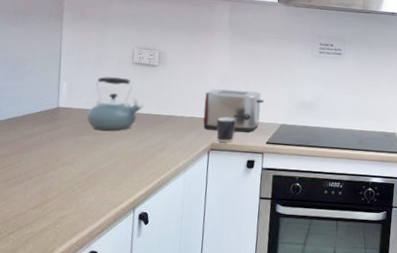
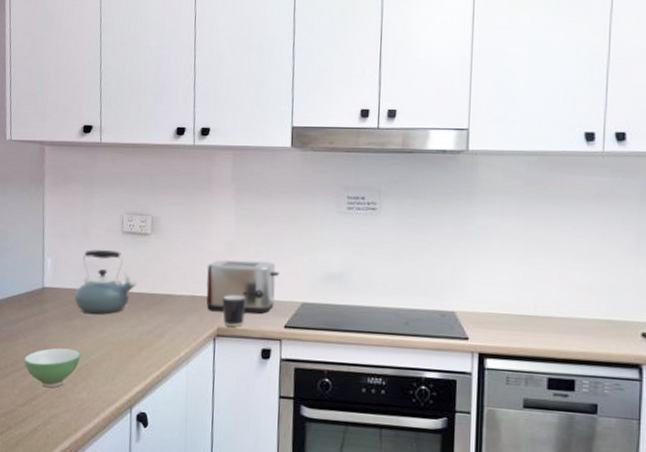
bowl: none [36,158,91,193] -> present [23,347,81,388]

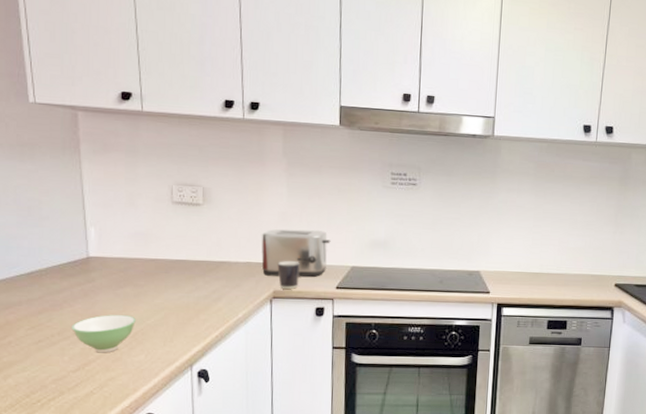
kettle: present [75,249,137,314] -> none [125,218,191,281]

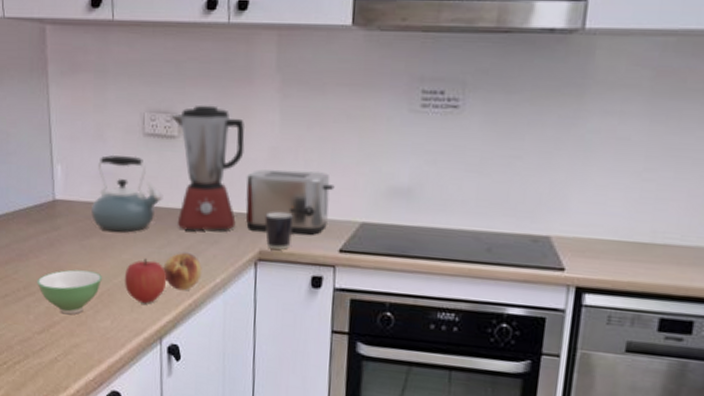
kettle: none [125,218,191,281] -> present [91,154,163,232]
fruit: none [156,302,196,339] -> present [124,258,167,304]
fruit: none [192,295,226,326] -> present [163,252,202,291]
blender: none [195,180,259,278] -> present [170,105,245,231]

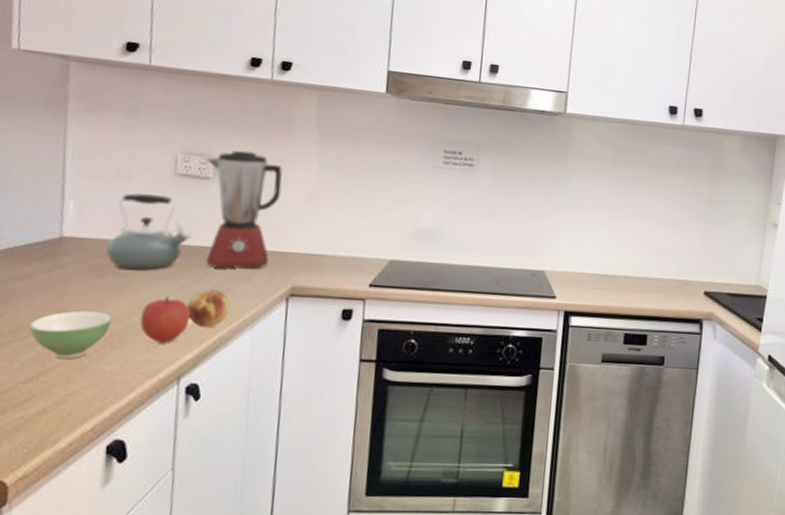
toaster: present [245,169,335,235] -> none [279,211,367,271]
mug: present [265,212,293,250] -> none [298,250,326,286]

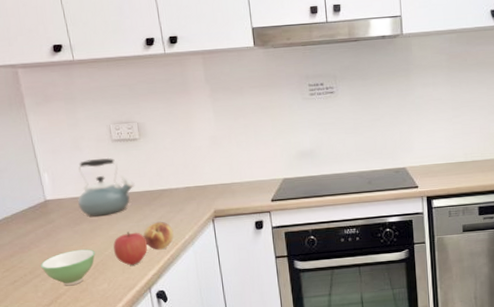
blender: present [205,150,283,269] -> none [130,113,194,206]

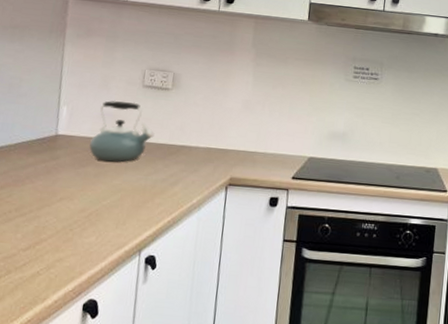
bowl: present [40,249,95,286] -> none [29,193,93,233]
fruit: present [113,231,148,266] -> none [112,184,151,222]
fruit: present [143,221,174,250] -> none [148,178,182,210]

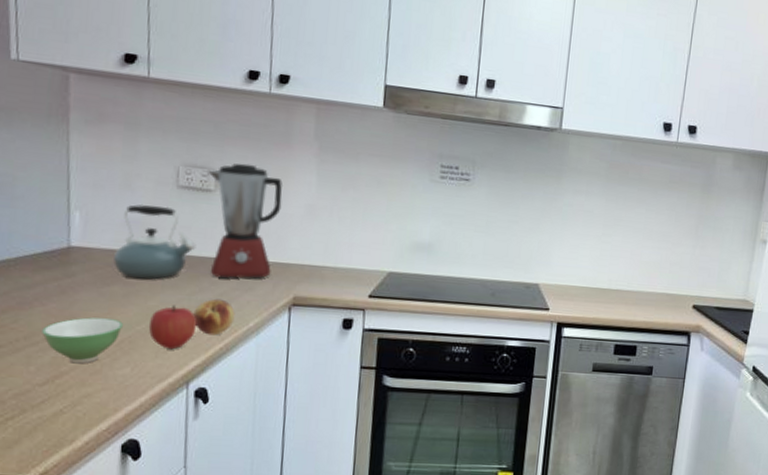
bowl: none [29,193,93,233] -> present [42,317,123,364]
fruit: none [112,184,151,222] -> present [148,305,197,350]
fruit: none [148,178,182,210] -> present [193,298,235,336]
blender: none [165,67,225,162] -> present [206,163,283,279]

